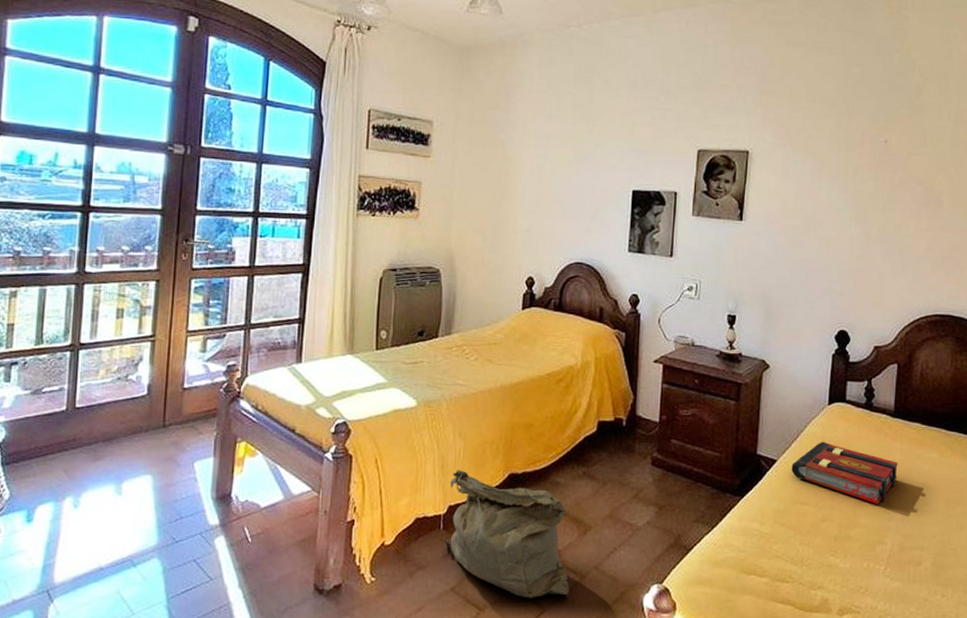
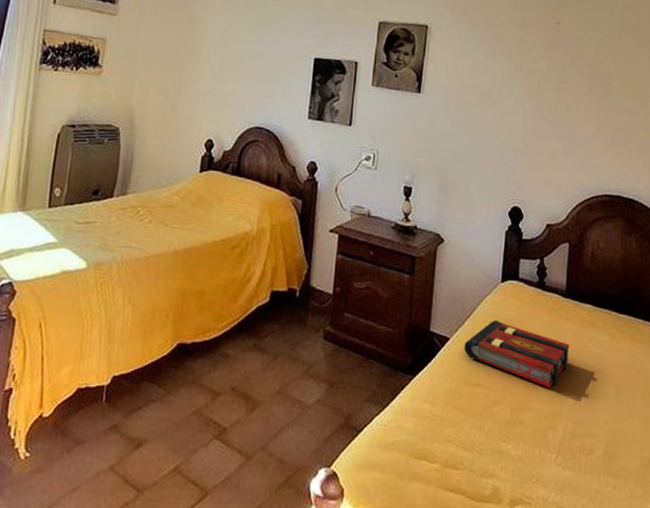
bag: present [443,470,570,599] -> none [104,338,235,481]

